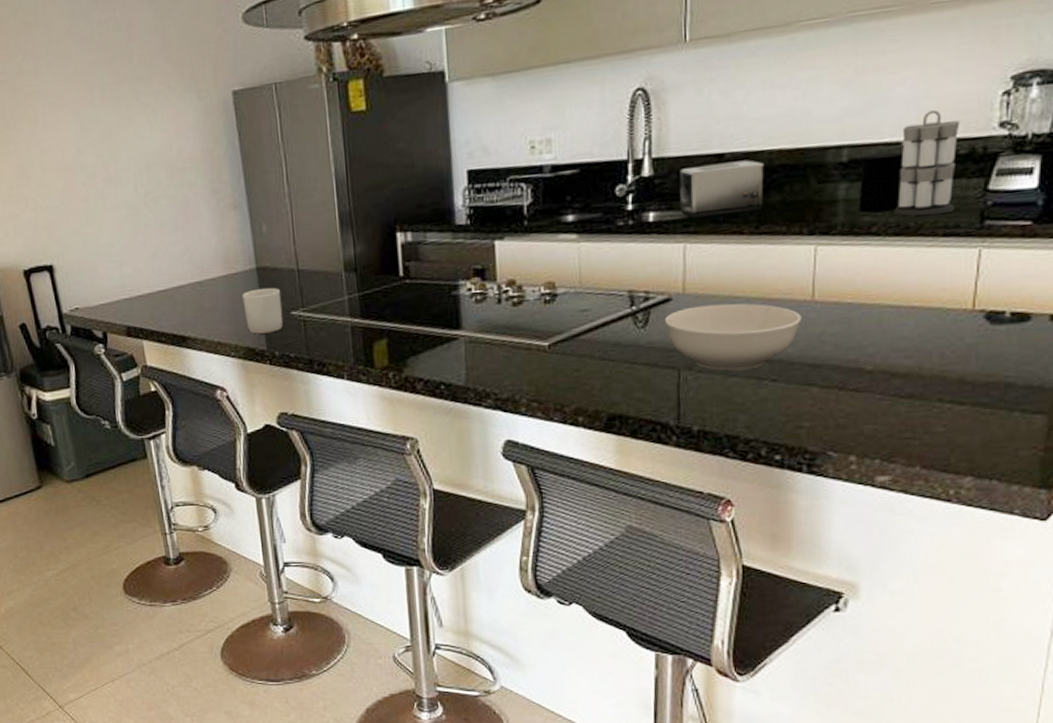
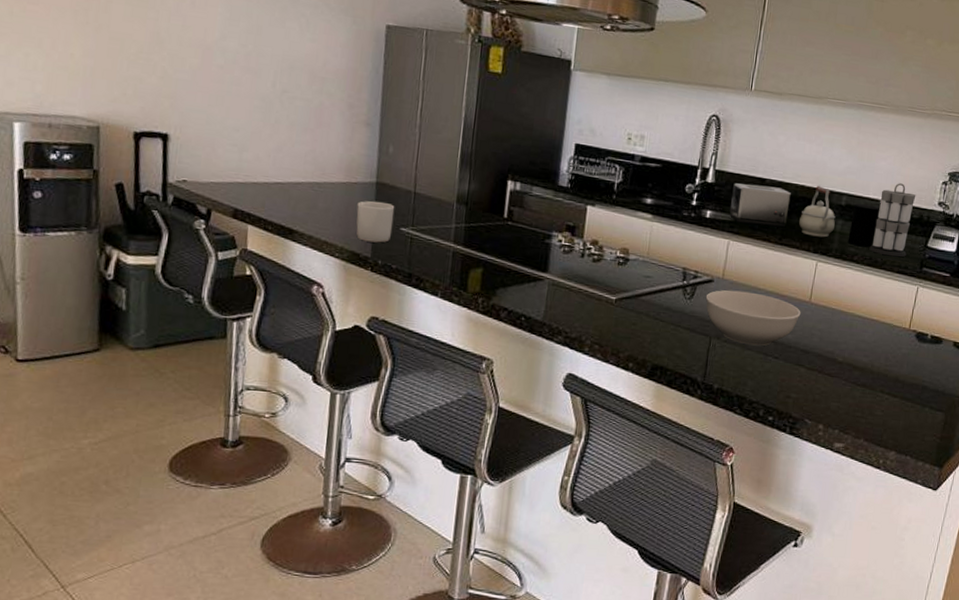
kettle: none [782,143,837,214] -> present [799,185,836,238]

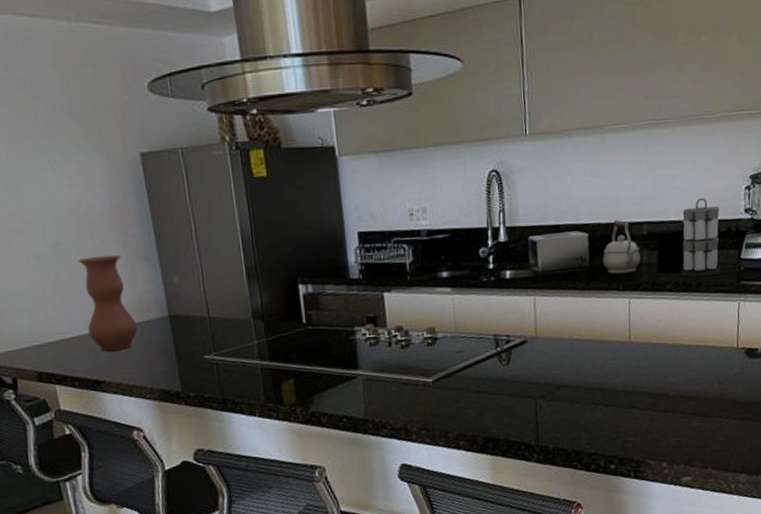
vase: none [293,110,344,205] -> present [78,254,138,352]
mug: present [356,201,395,243] -> none [156,333,197,377]
bowl: present [705,290,801,346] -> none [522,344,623,399]

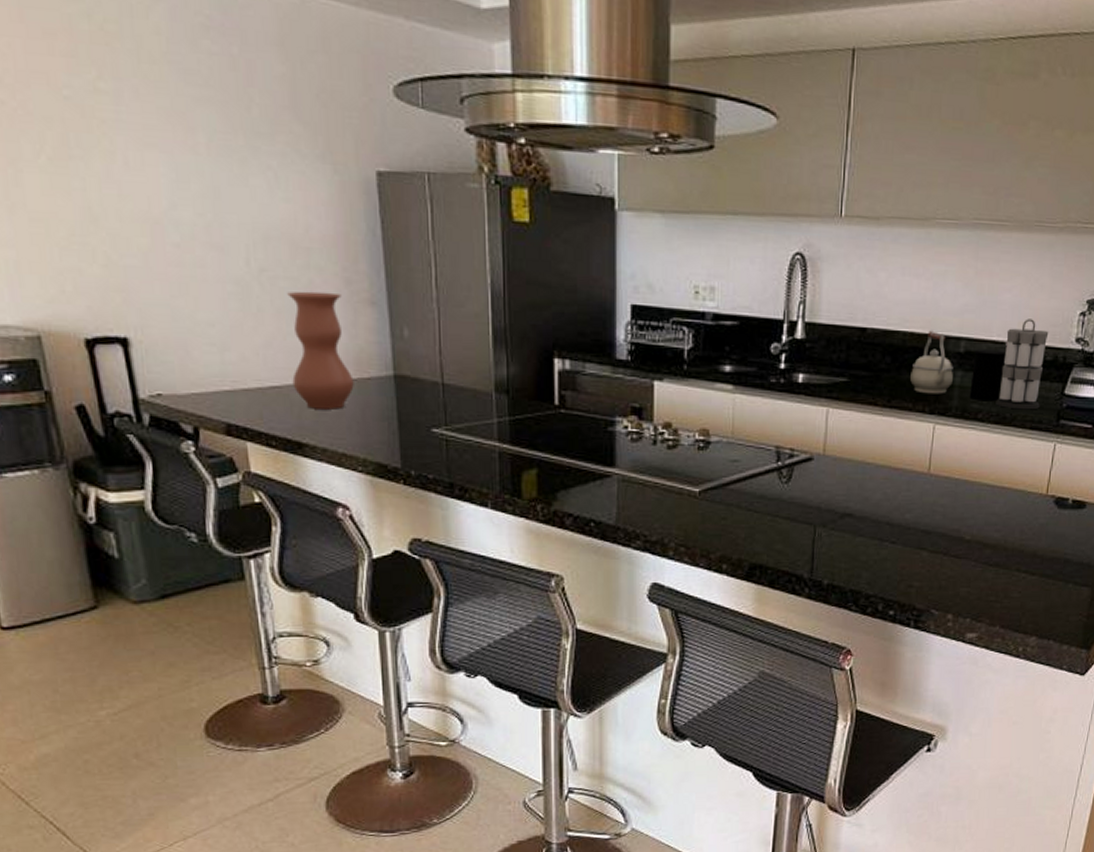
toaster: present [527,231,591,277] -> none [825,336,898,387]

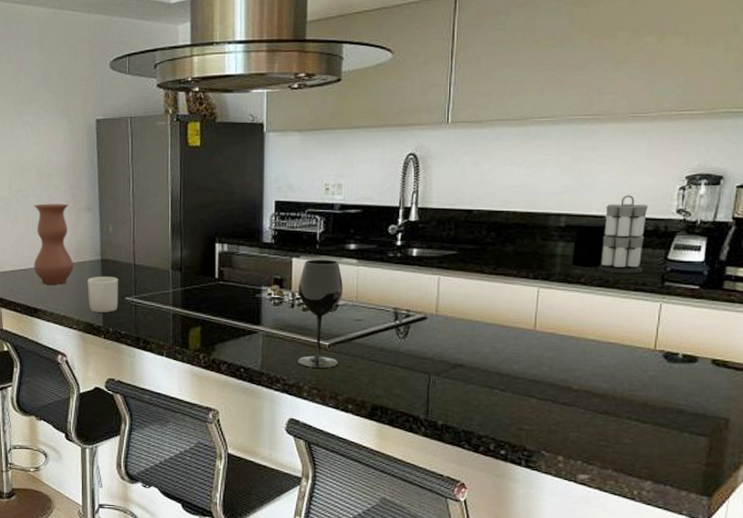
mug: none [375,398,423,450] -> present [87,276,119,313]
wineglass: none [660,383,717,520] -> present [297,259,344,368]
kettle: present [910,330,954,394] -> none [514,209,556,262]

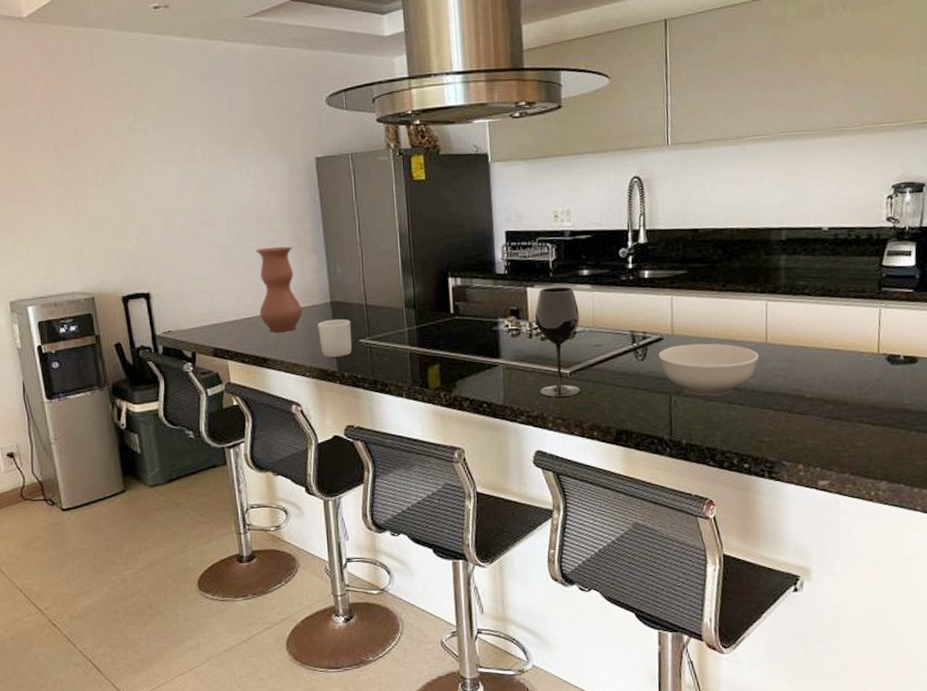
bowl: none [420,325,526,380] -> present [658,343,759,396]
canister: present [571,223,607,268] -> none [795,234,824,279]
spice rack: present [598,195,648,274] -> none [820,206,861,283]

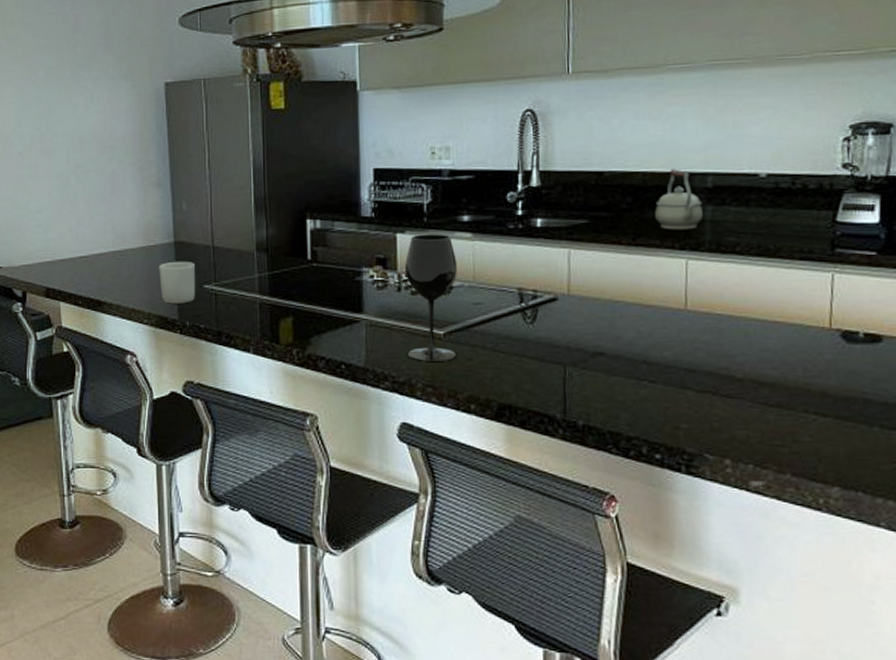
vase: present [256,246,303,332] -> none [96,179,143,273]
bowl: present [658,343,759,396] -> none [551,306,676,370]
kettle: none [740,225,780,277] -> present [655,169,704,230]

